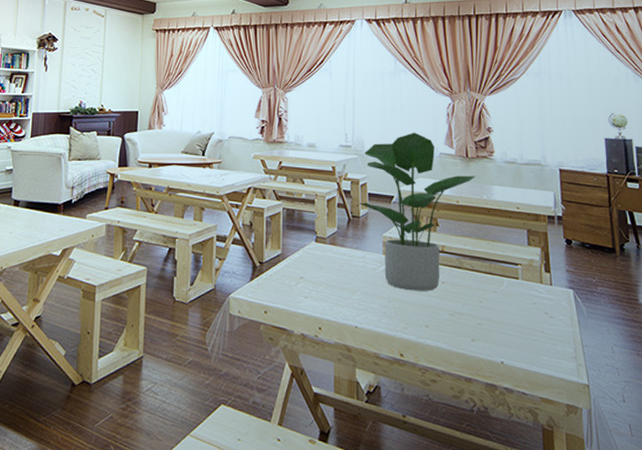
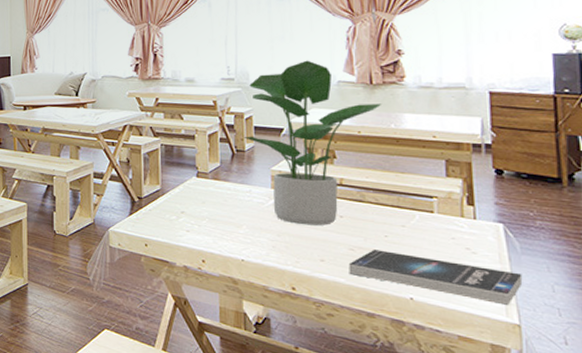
book: none [449,315,590,366] -> present [348,250,523,305]

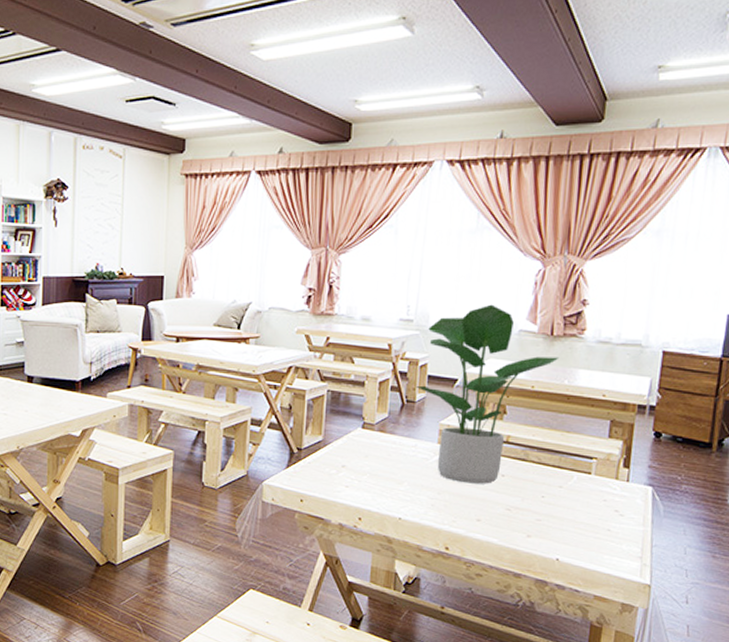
book: present [348,250,523,305] -> none [502,510,661,566]

